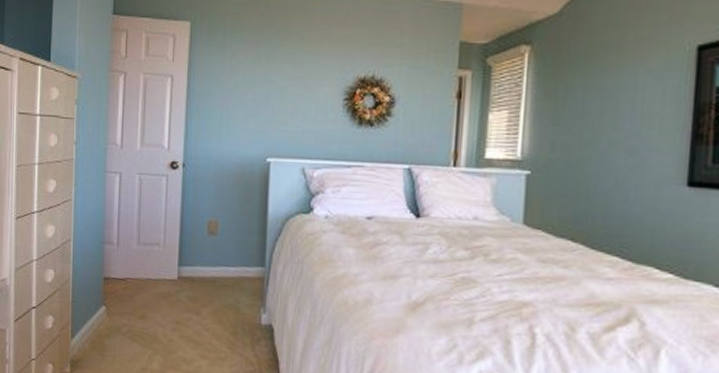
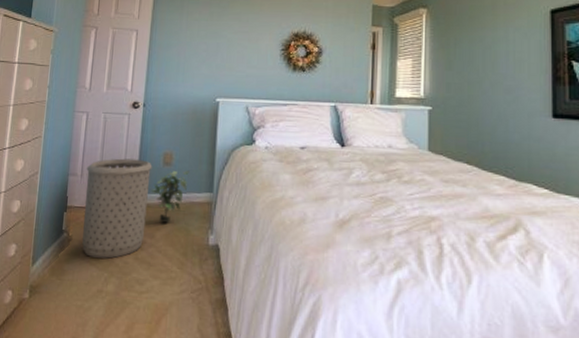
laundry basket: none [123,226,196,335] -> present [82,158,152,259]
potted plant: none [195,241,237,299] -> present [151,170,189,223]

